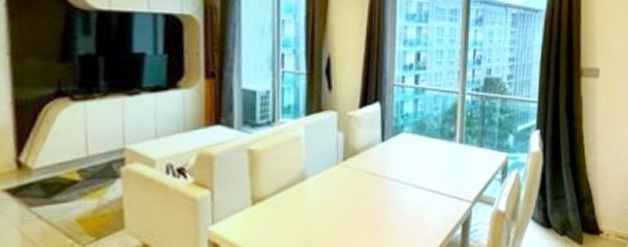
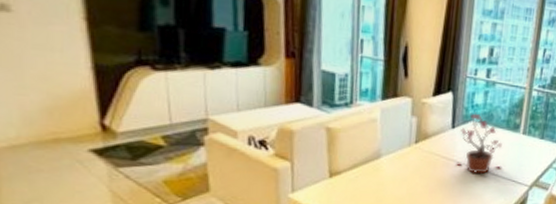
potted plant: none [389,123,438,191] -> present [456,113,502,174]

